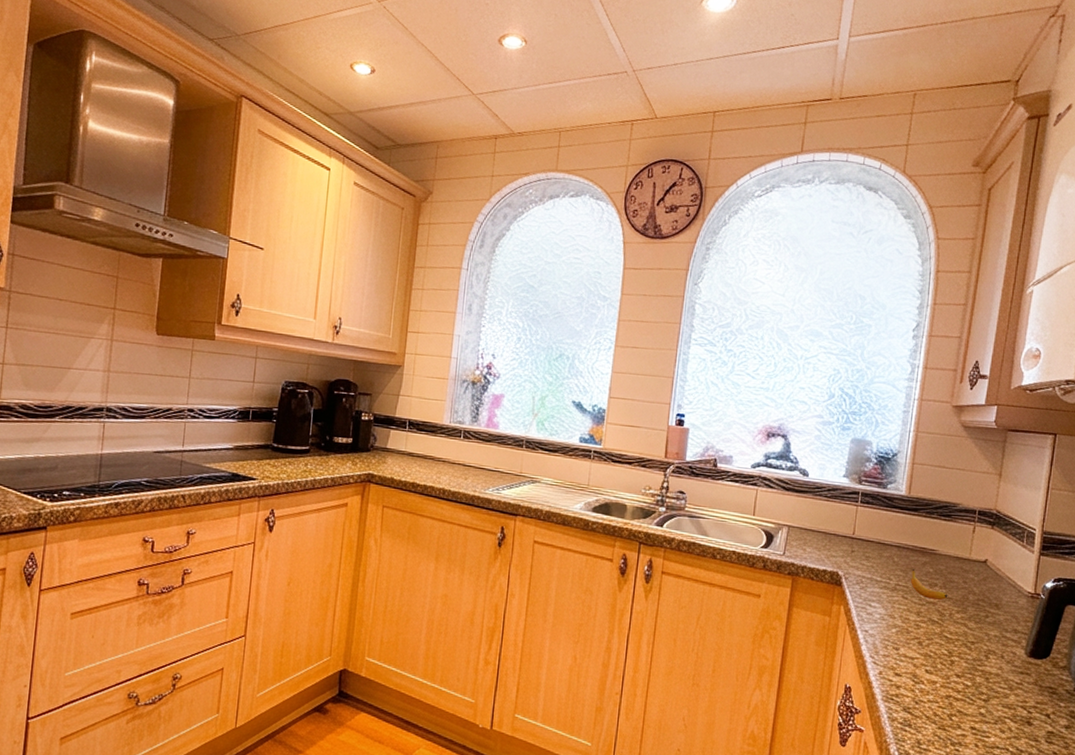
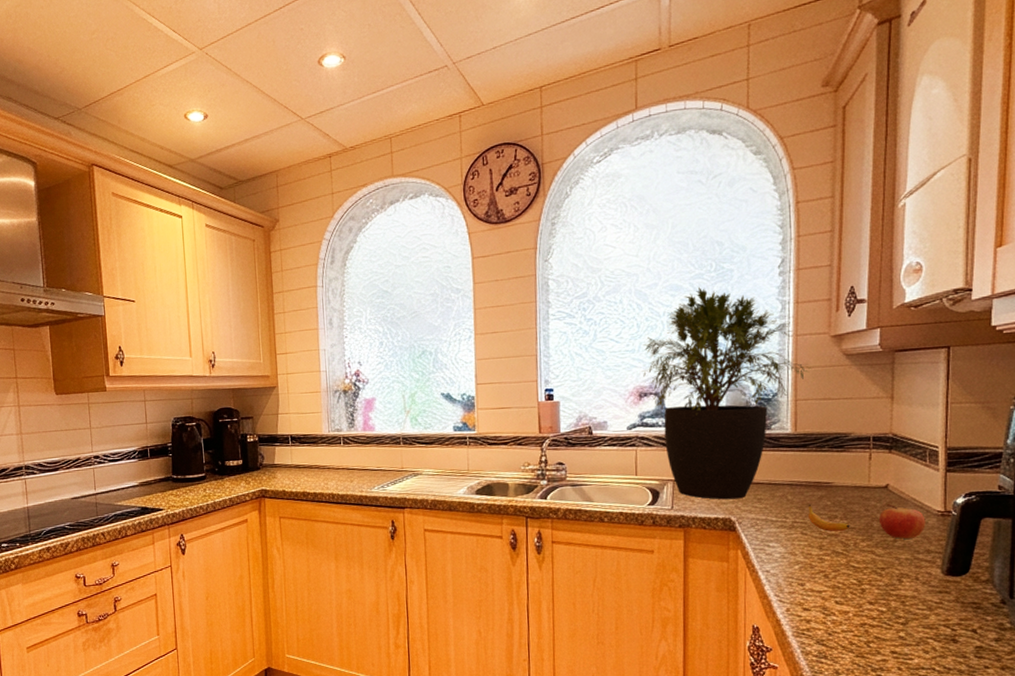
potted plant: none [773,337,931,554] -> present [642,287,811,500]
fruit: none [975,579,1017,616] -> present [879,504,926,539]

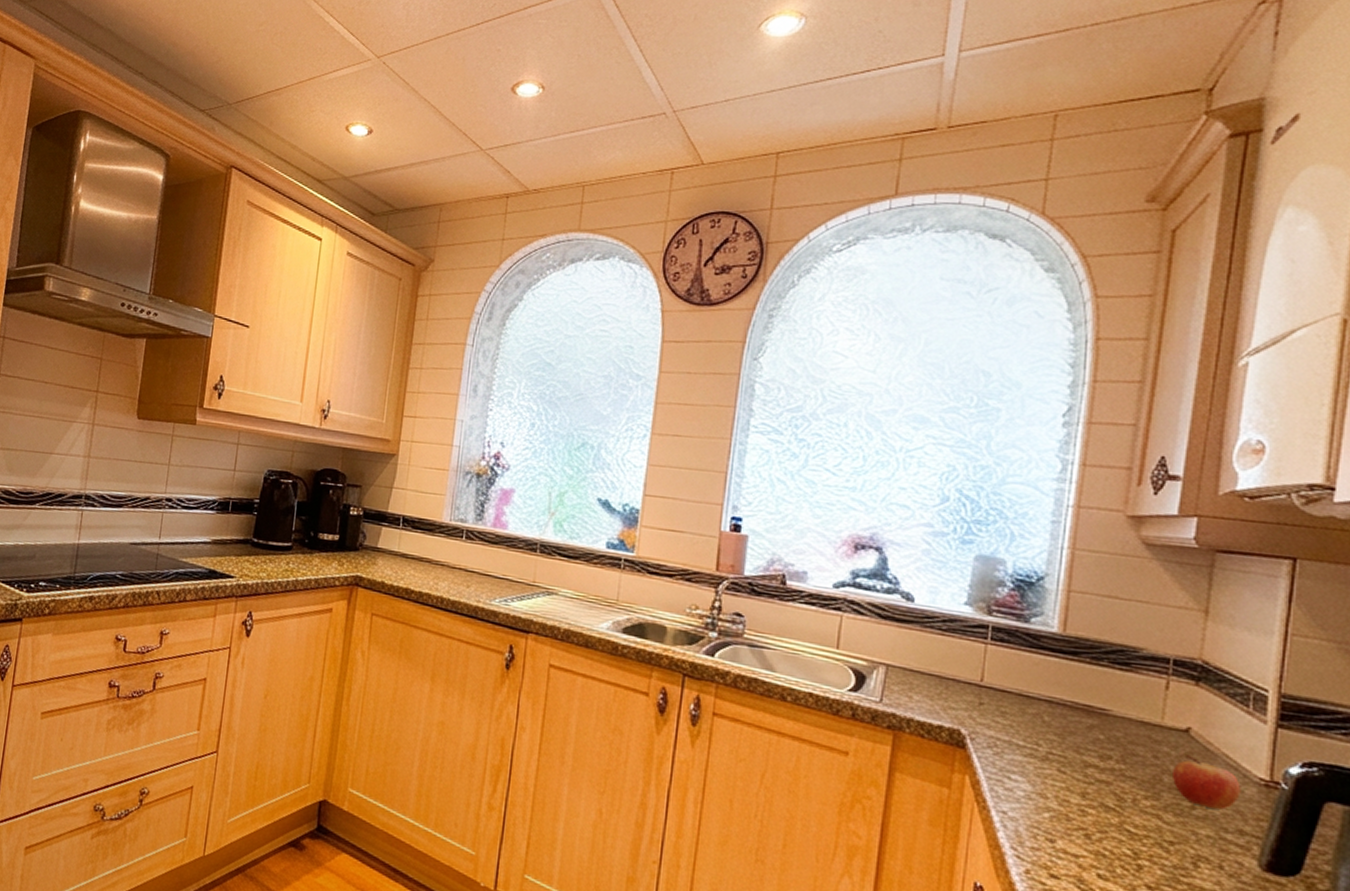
potted plant: present [642,287,811,500] -> none [862,423,1095,707]
fruit: present [808,505,850,532] -> none [1070,734,1130,780]

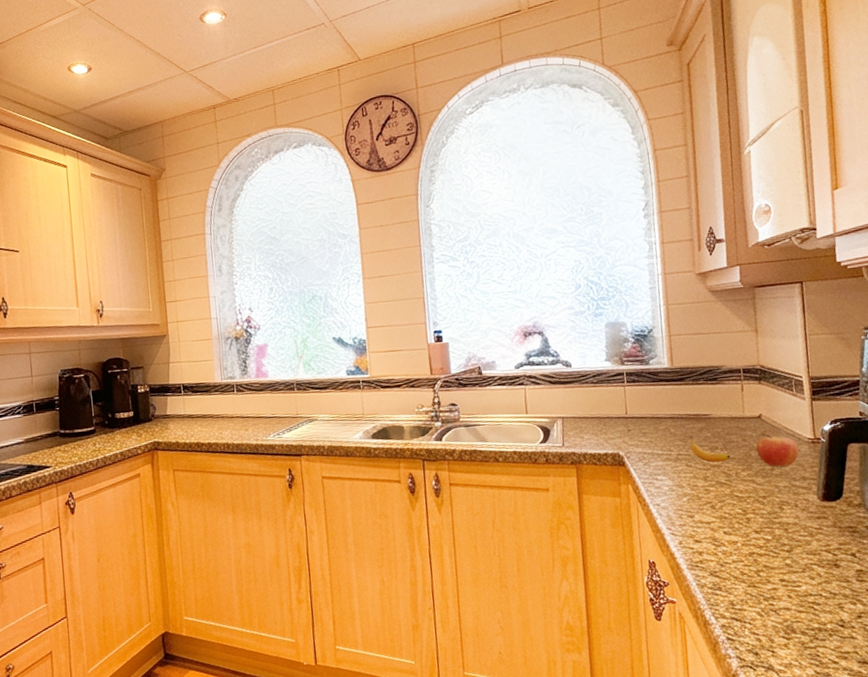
fruit: none [1070,734,1130,780] -> present [690,437,731,463]

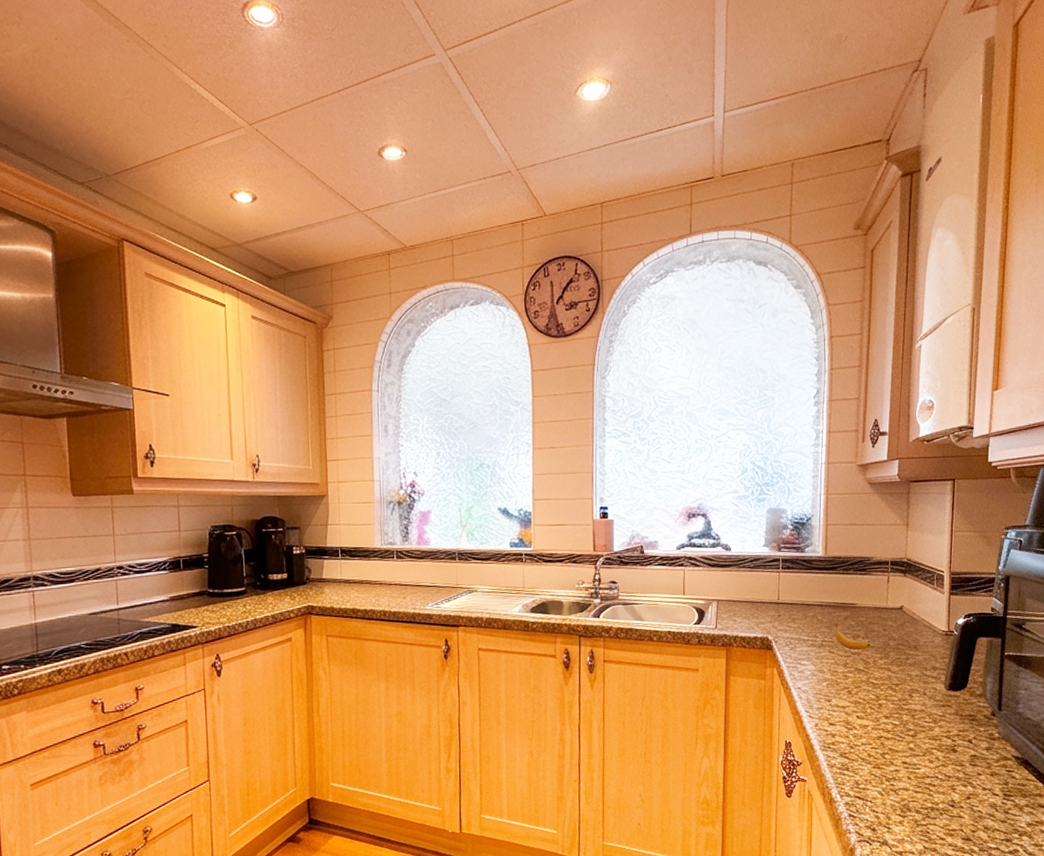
fruit: present [756,433,799,467] -> none [895,624,933,657]

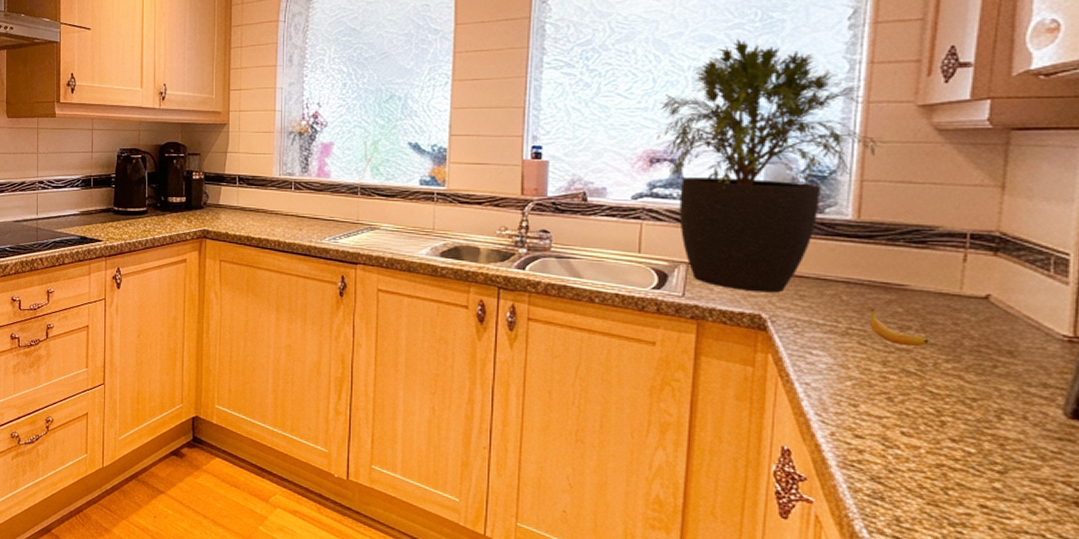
potted plant: none [691,412,840,619] -> present [655,39,886,293]

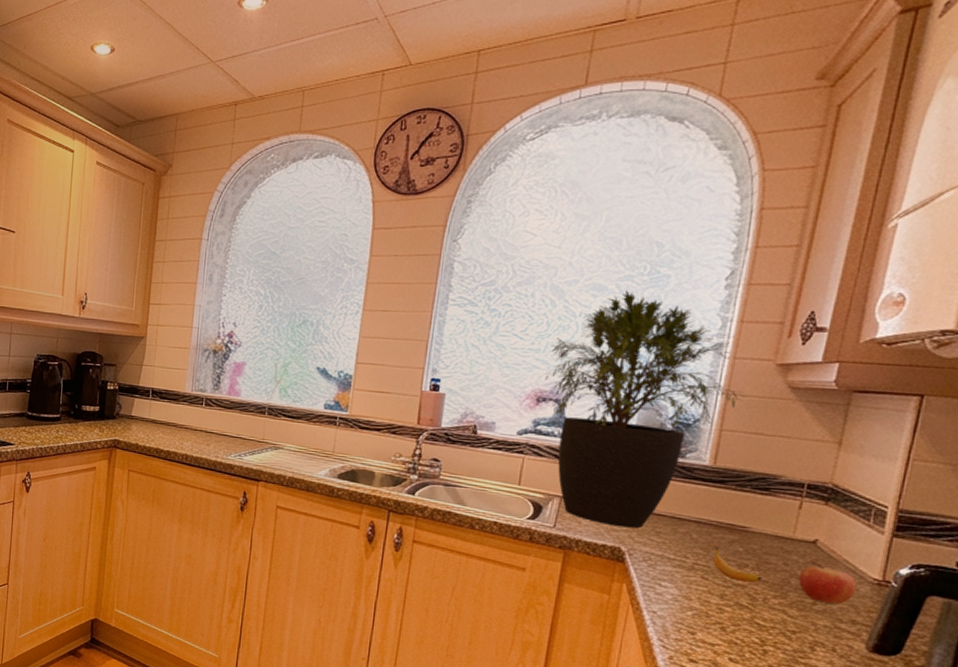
fruit: none [973,320,1043,366] -> present [799,562,857,605]

